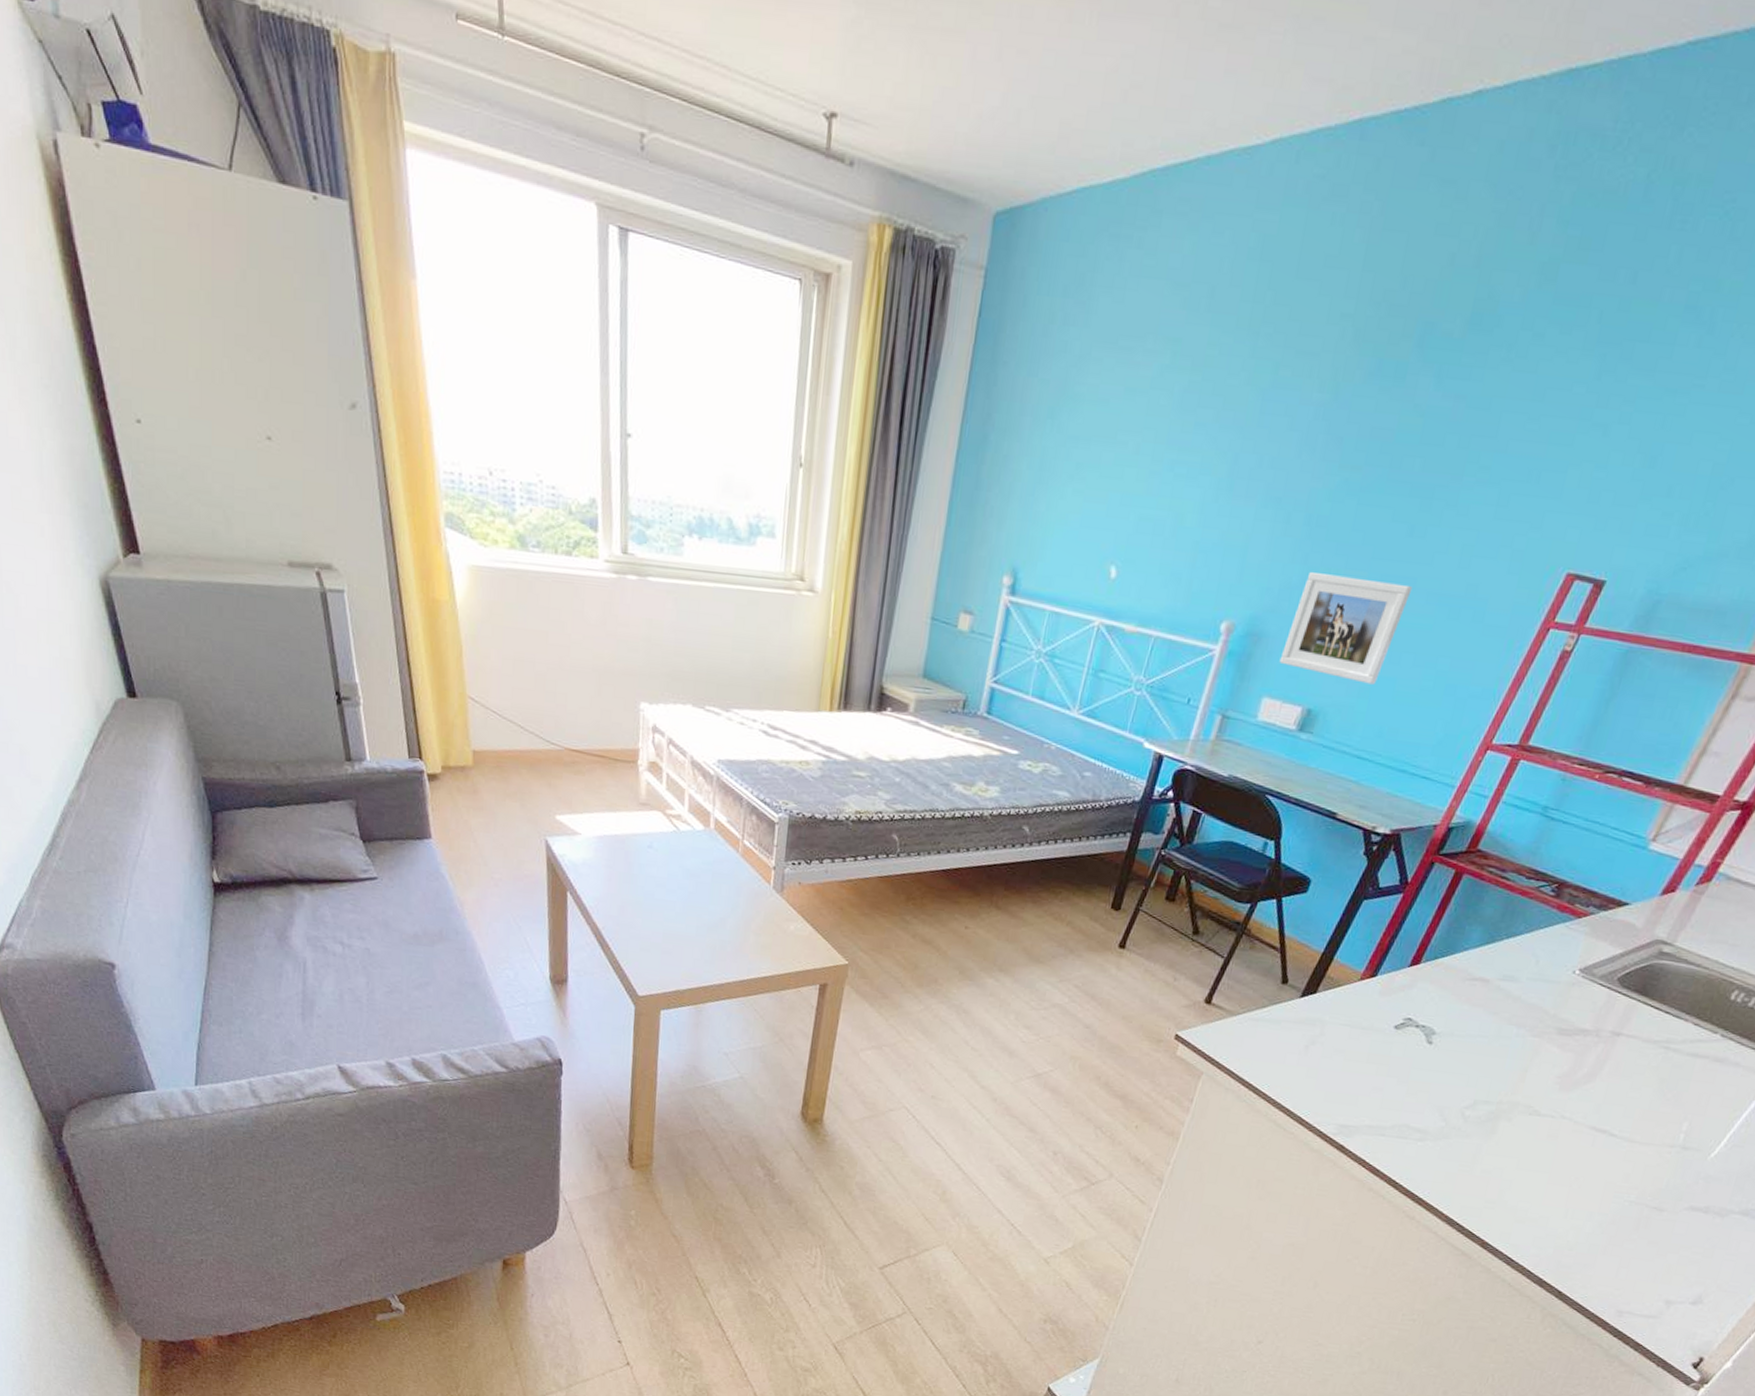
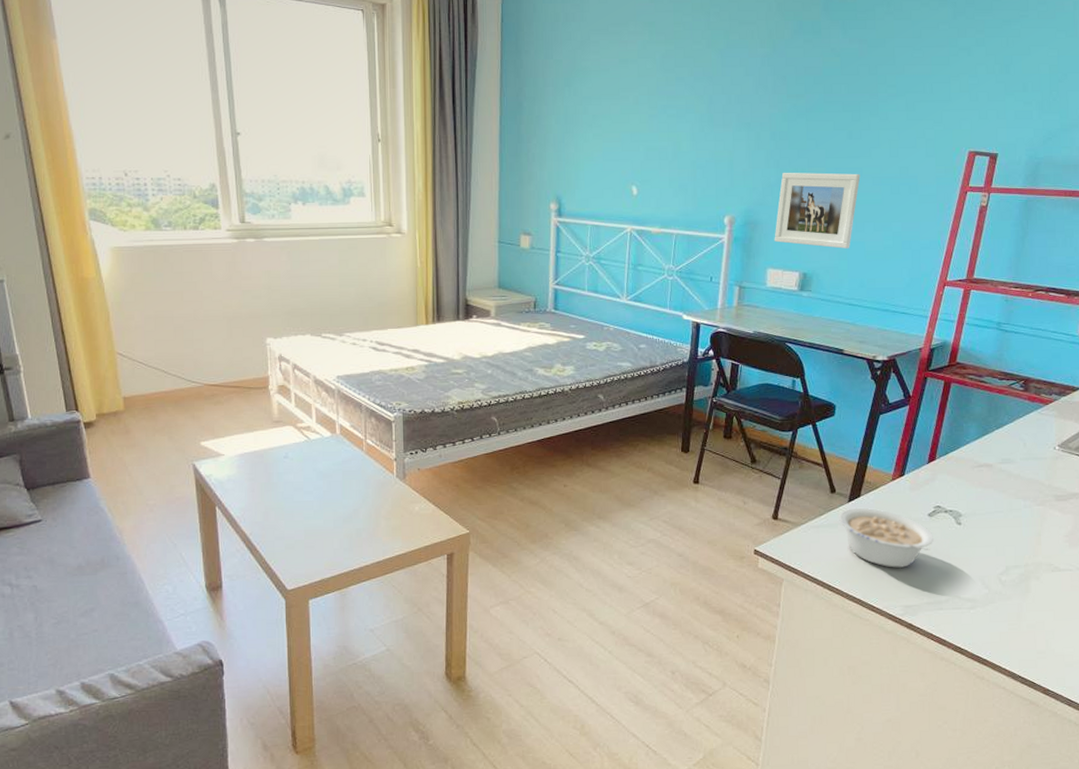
legume: none [1284,1005,1395,1082] -> present [839,507,934,568]

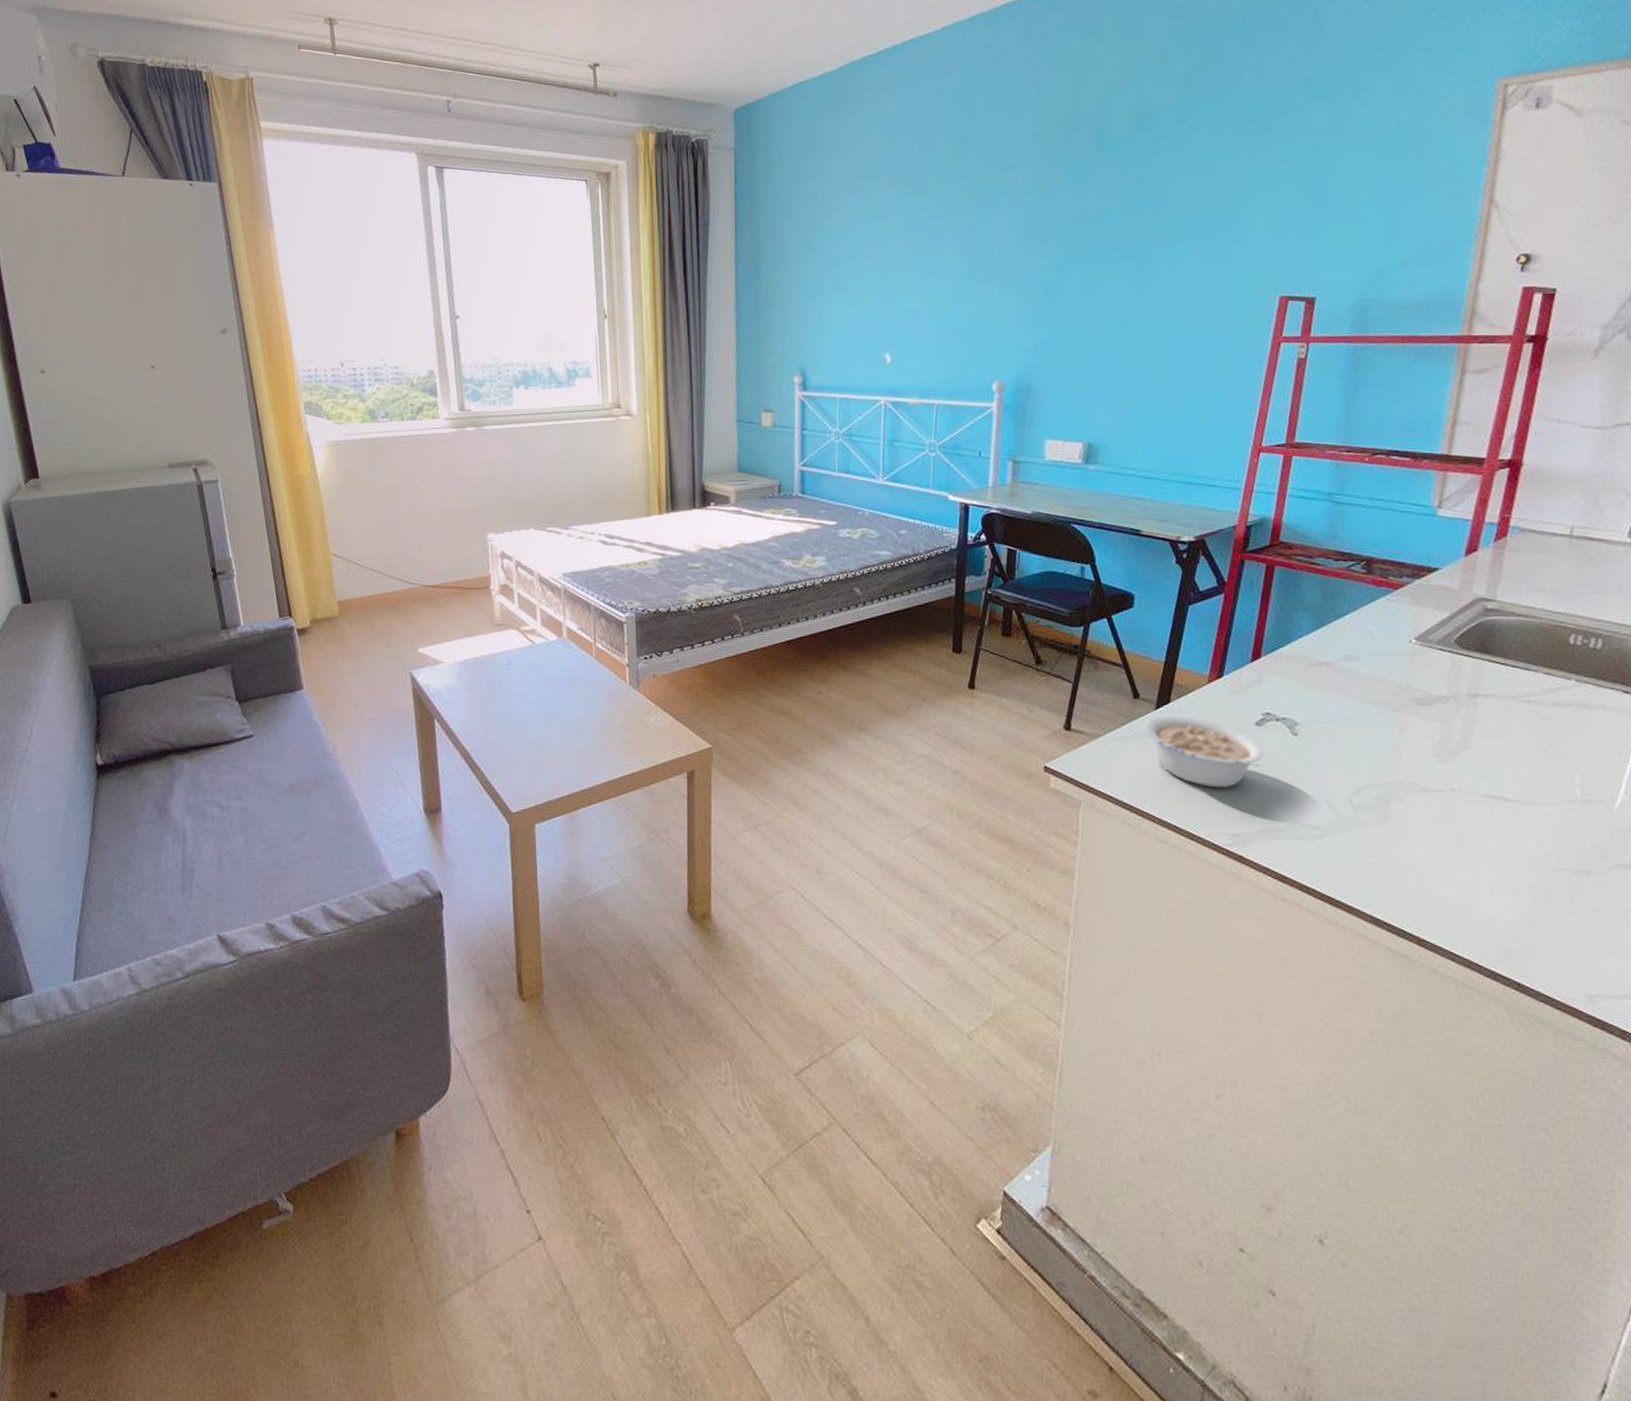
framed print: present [774,172,861,249] -> none [1051,328,1151,414]

